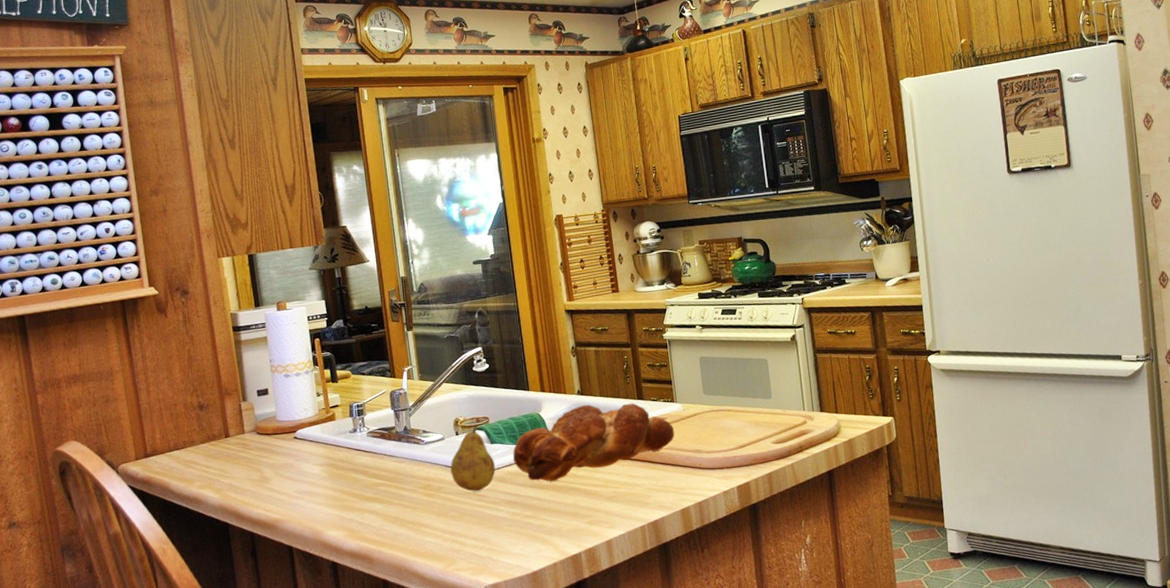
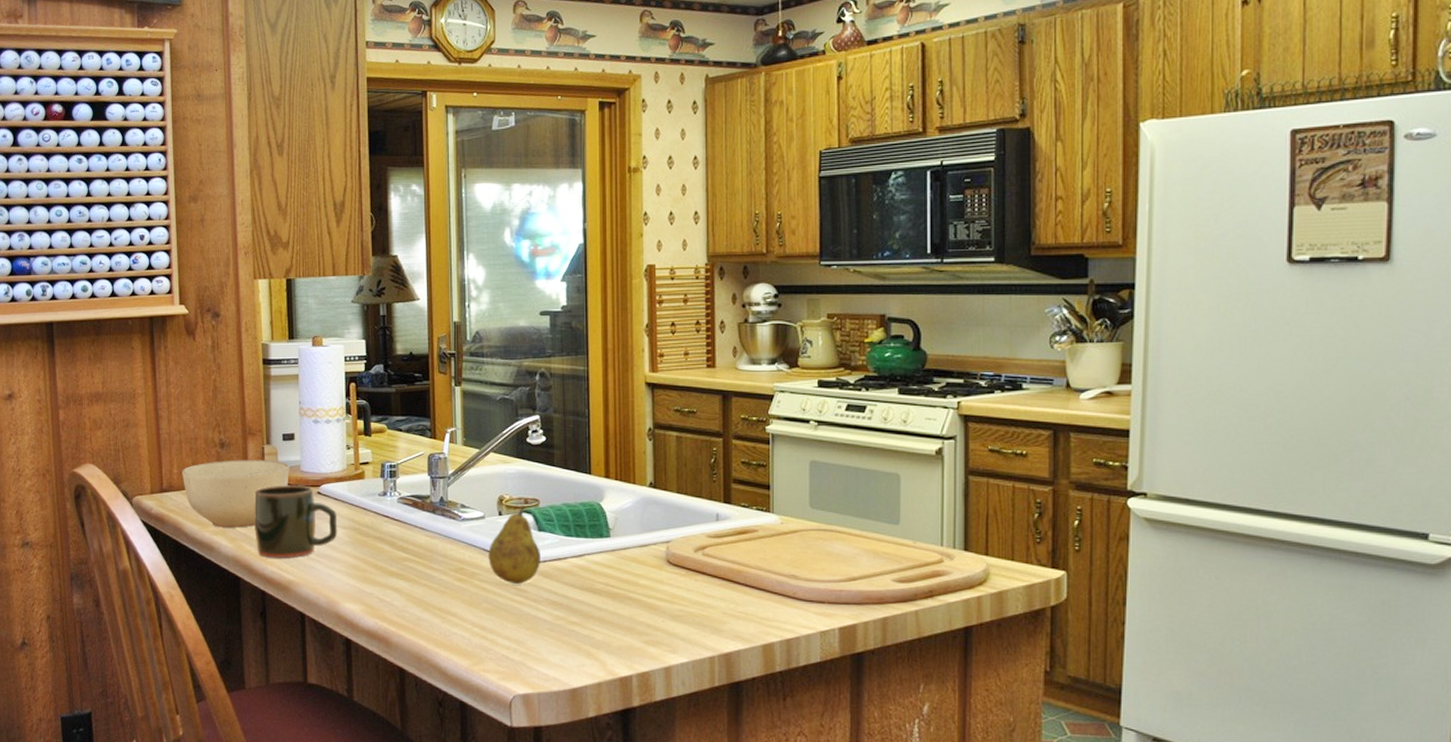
bowl: none [164,414,267,482] -> present [181,460,290,528]
mug: none [235,432,316,502] -> present [253,484,338,558]
bread loaf: present [512,403,675,482] -> none [562,501,767,587]

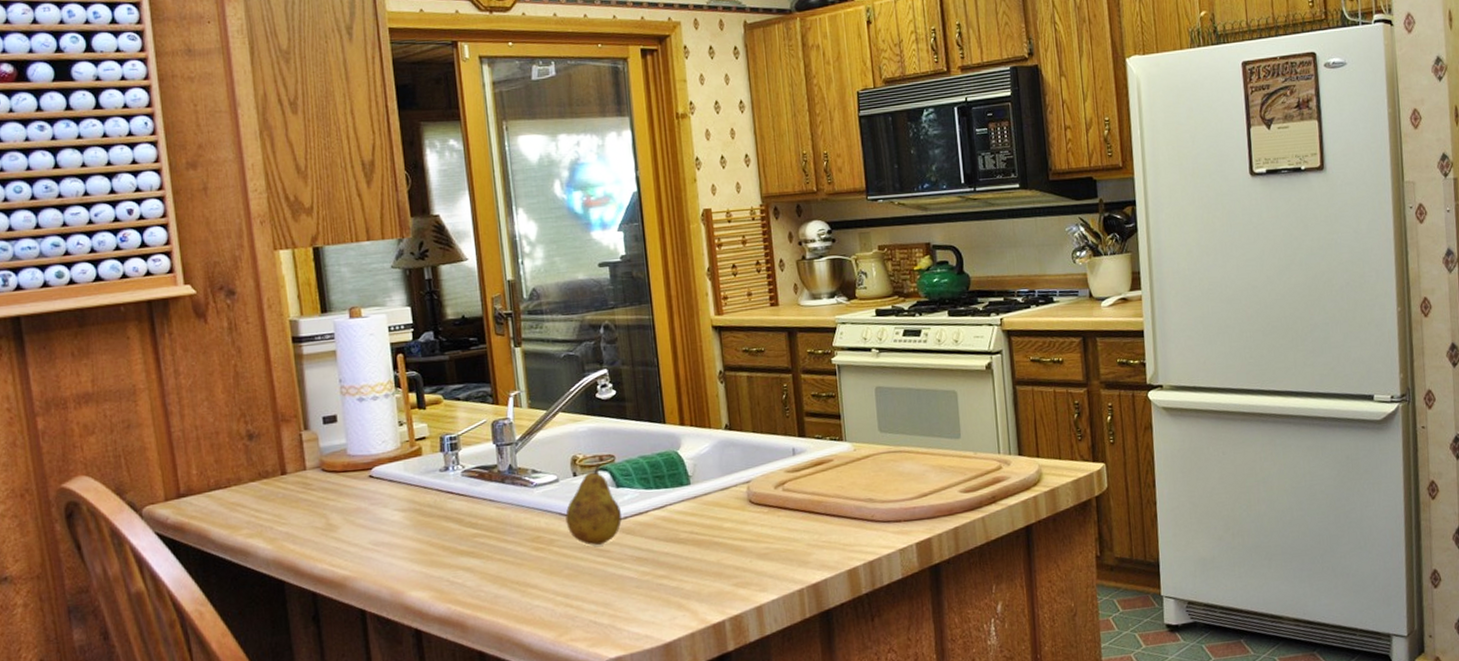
bowl: present [181,460,290,528] -> none [202,446,335,529]
mug: present [253,484,338,558] -> none [293,470,397,554]

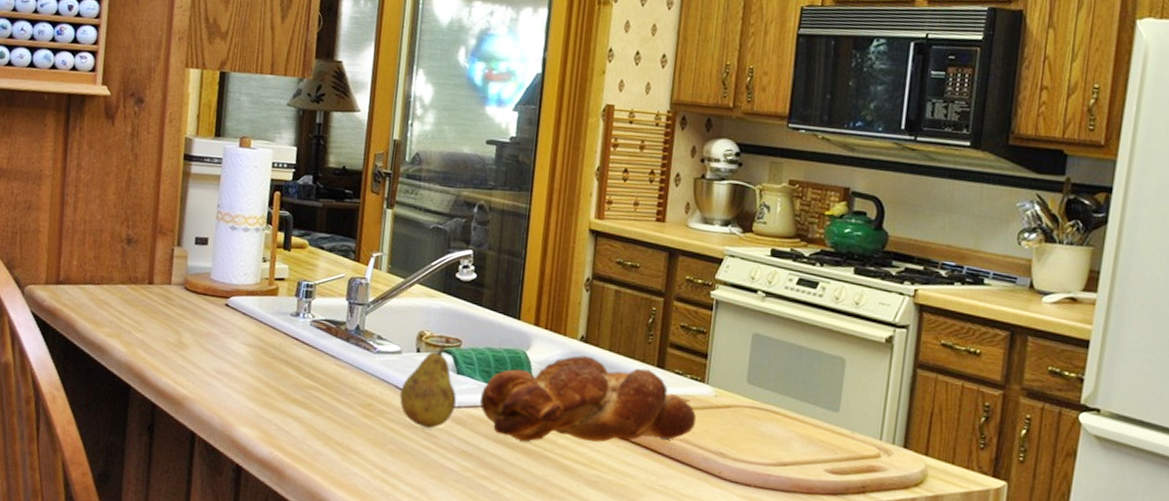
bread loaf: none [643,441,843,535] -> present [479,355,697,443]

